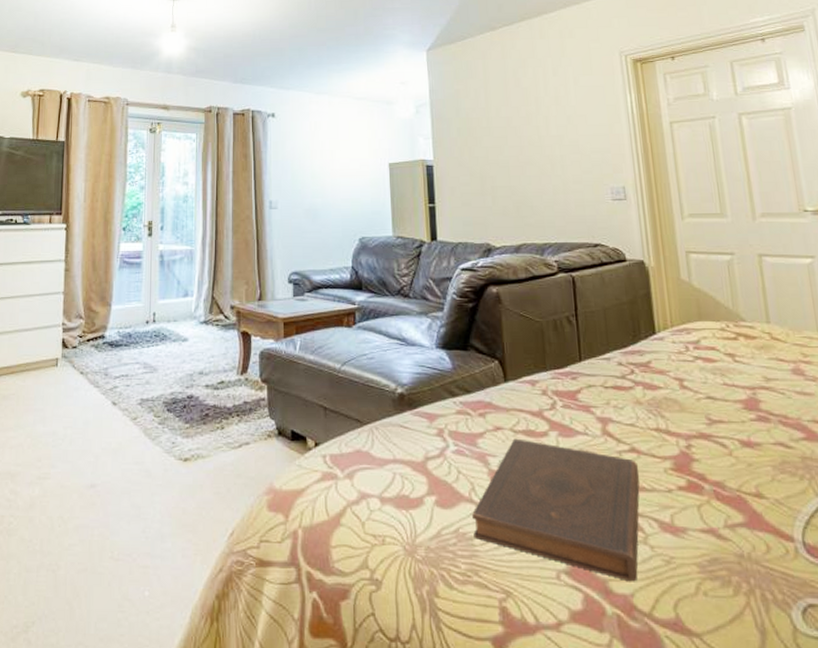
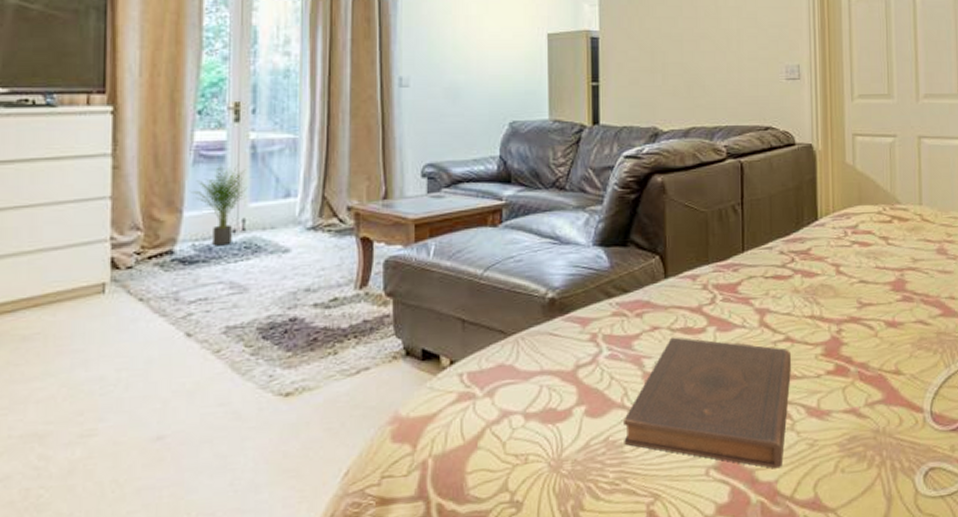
potted plant: none [117,268,157,334] -> present [191,163,248,246]

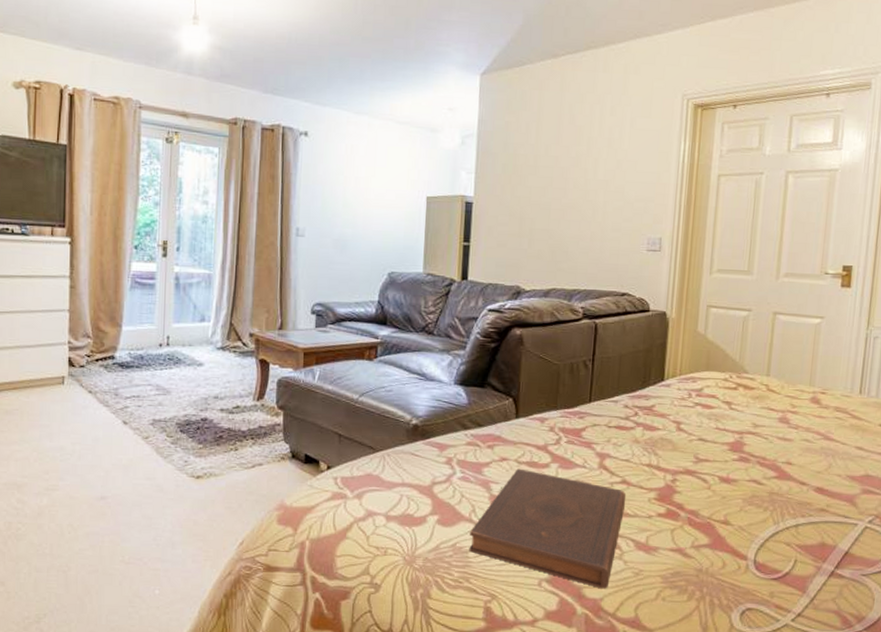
potted plant: present [191,163,248,246] -> none [128,290,172,356]

